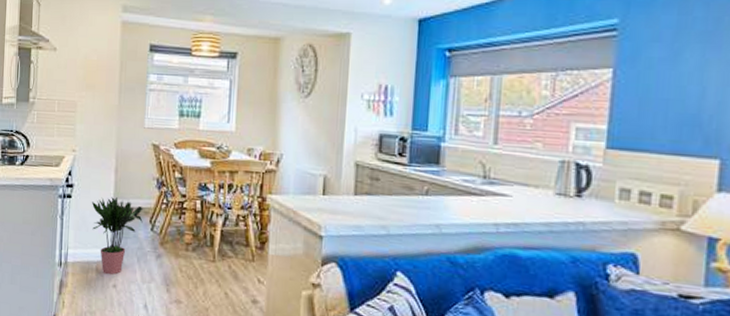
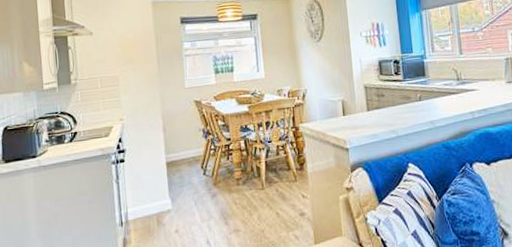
potted plant: present [91,197,144,275] -> none [144,153,195,222]

